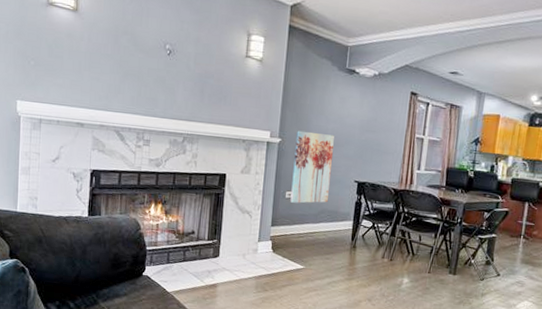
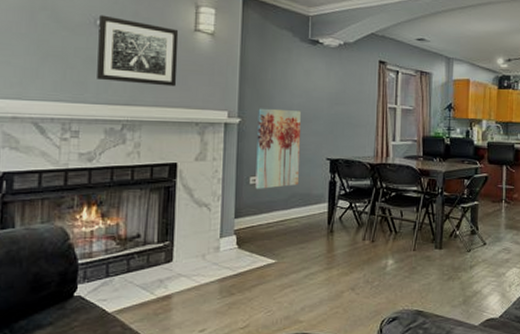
wall art: none [165,40,233,107] -> present [97,14,179,87]

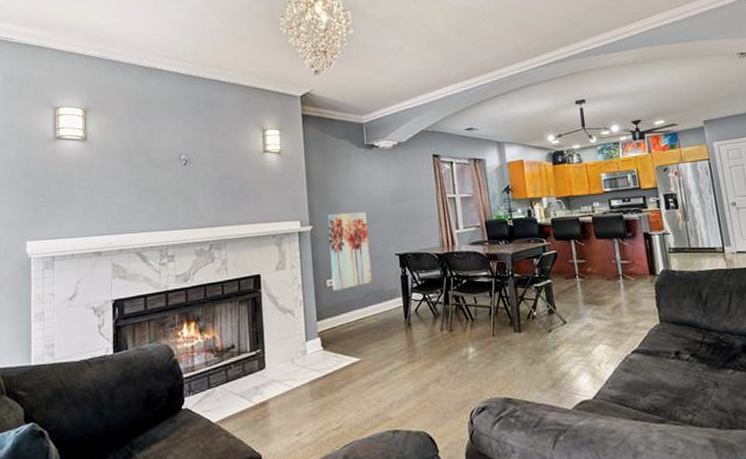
wall art: present [97,14,179,87] -> none [183,150,253,208]

